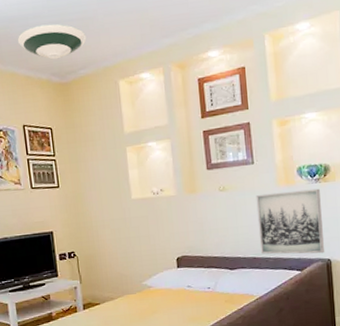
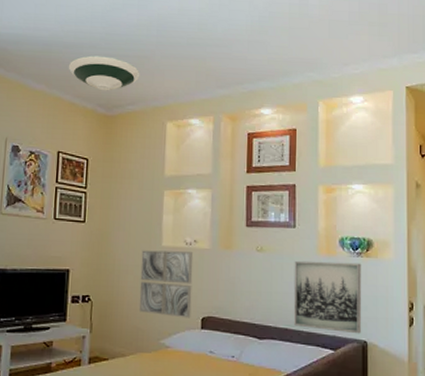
wall art: none [114,199,167,261] -> present [138,250,194,318]

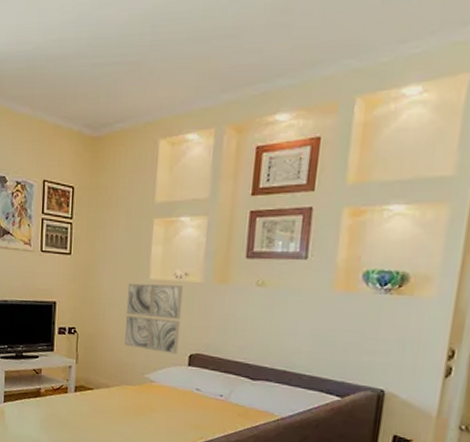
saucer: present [68,55,140,91] -> none [52,66,131,109]
wall art: present [293,260,362,334] -> none [295,297,389,382]

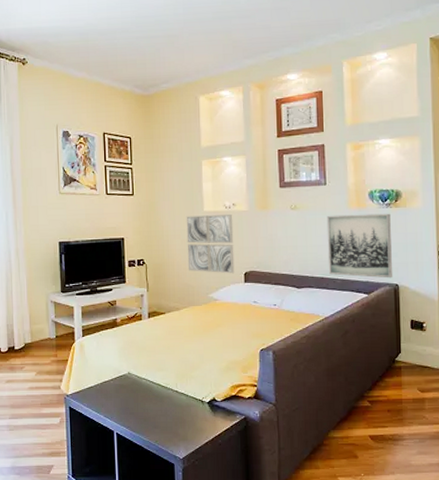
wall art: none [295,297,389,382] -> present [326,213,393,278]

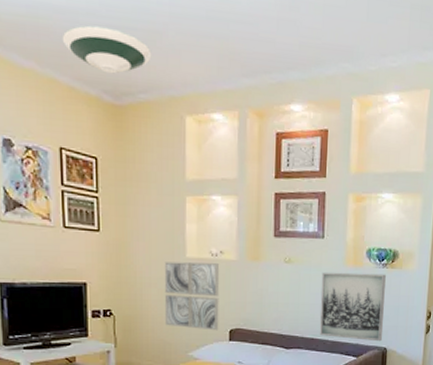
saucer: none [104,39,171,73] -> present [62,25,152,74]

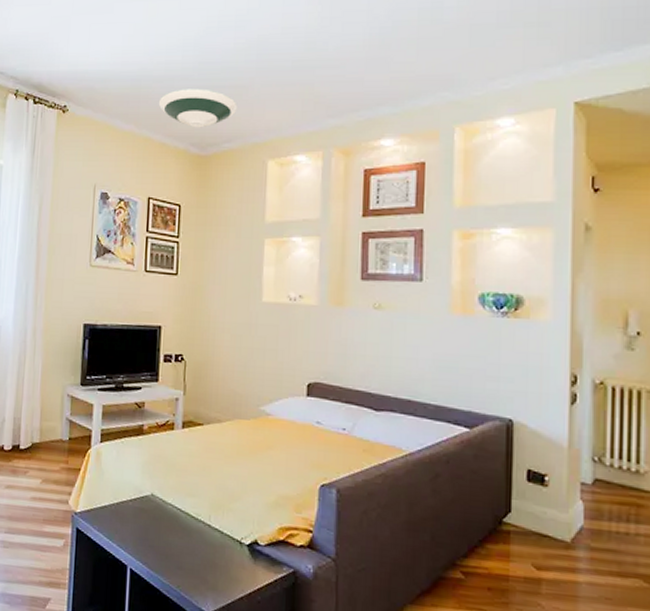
wall art: present [164,262,220,331] -> none [236,306,298,384]
wall art: present [319,272,386,342] -> none [418,320,507,411]

